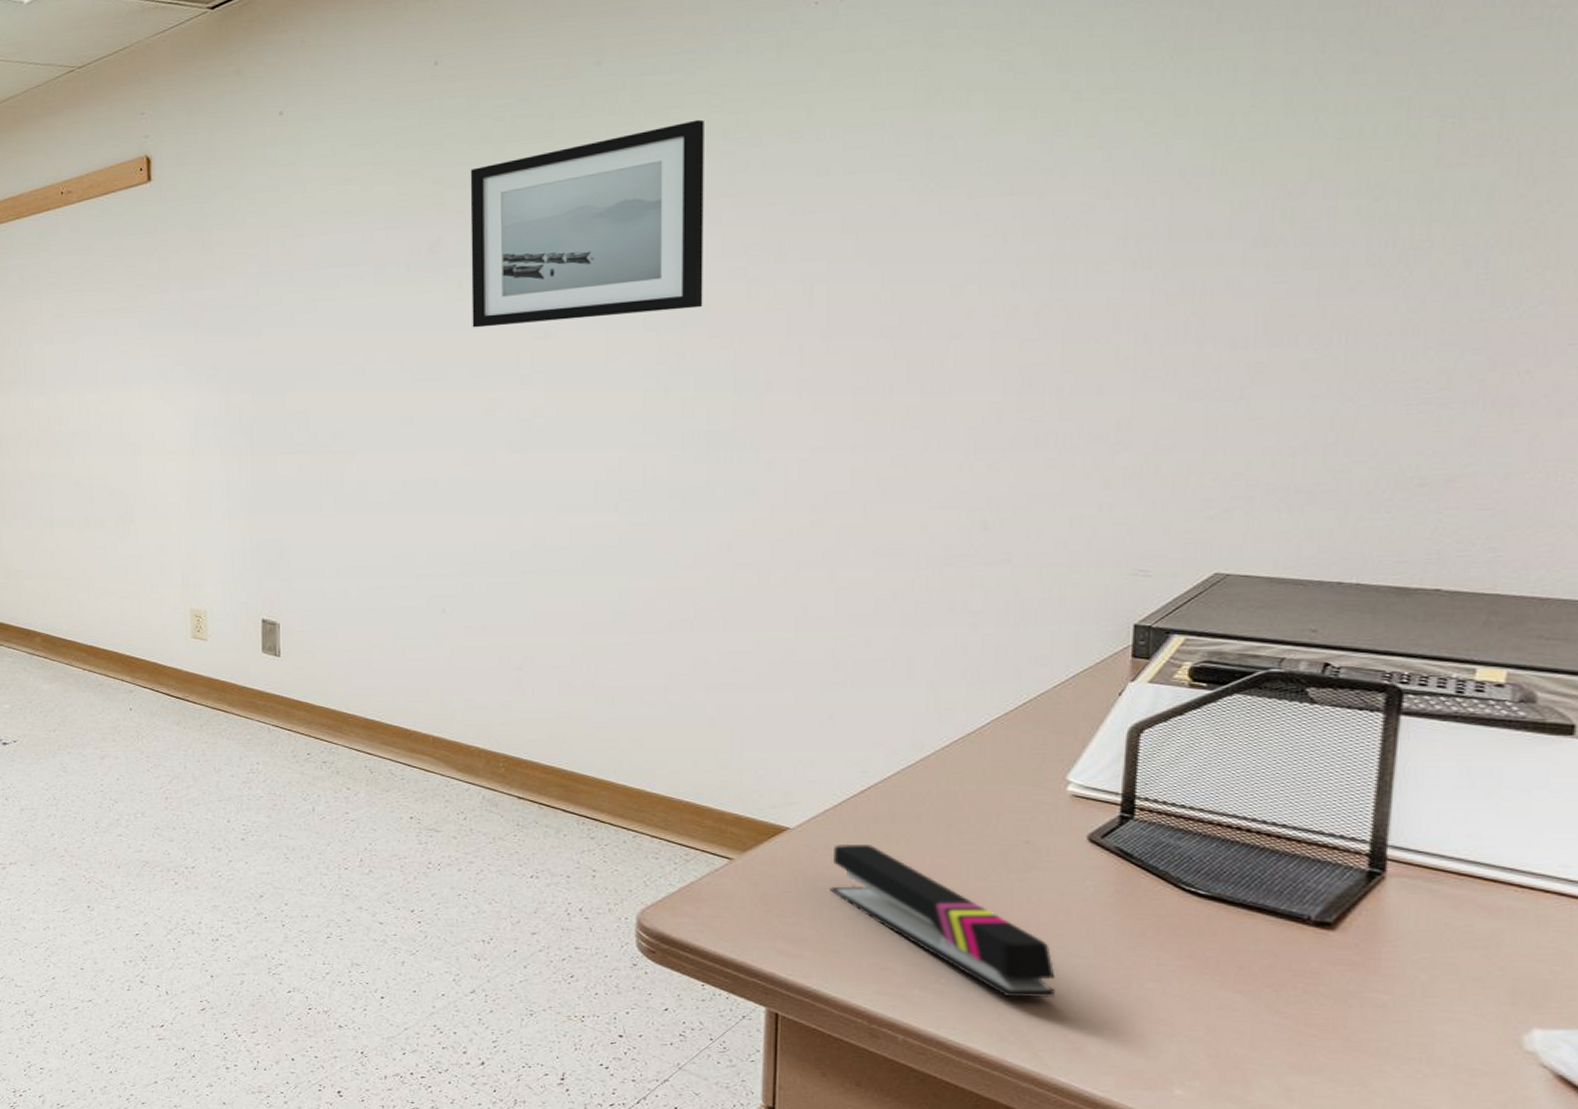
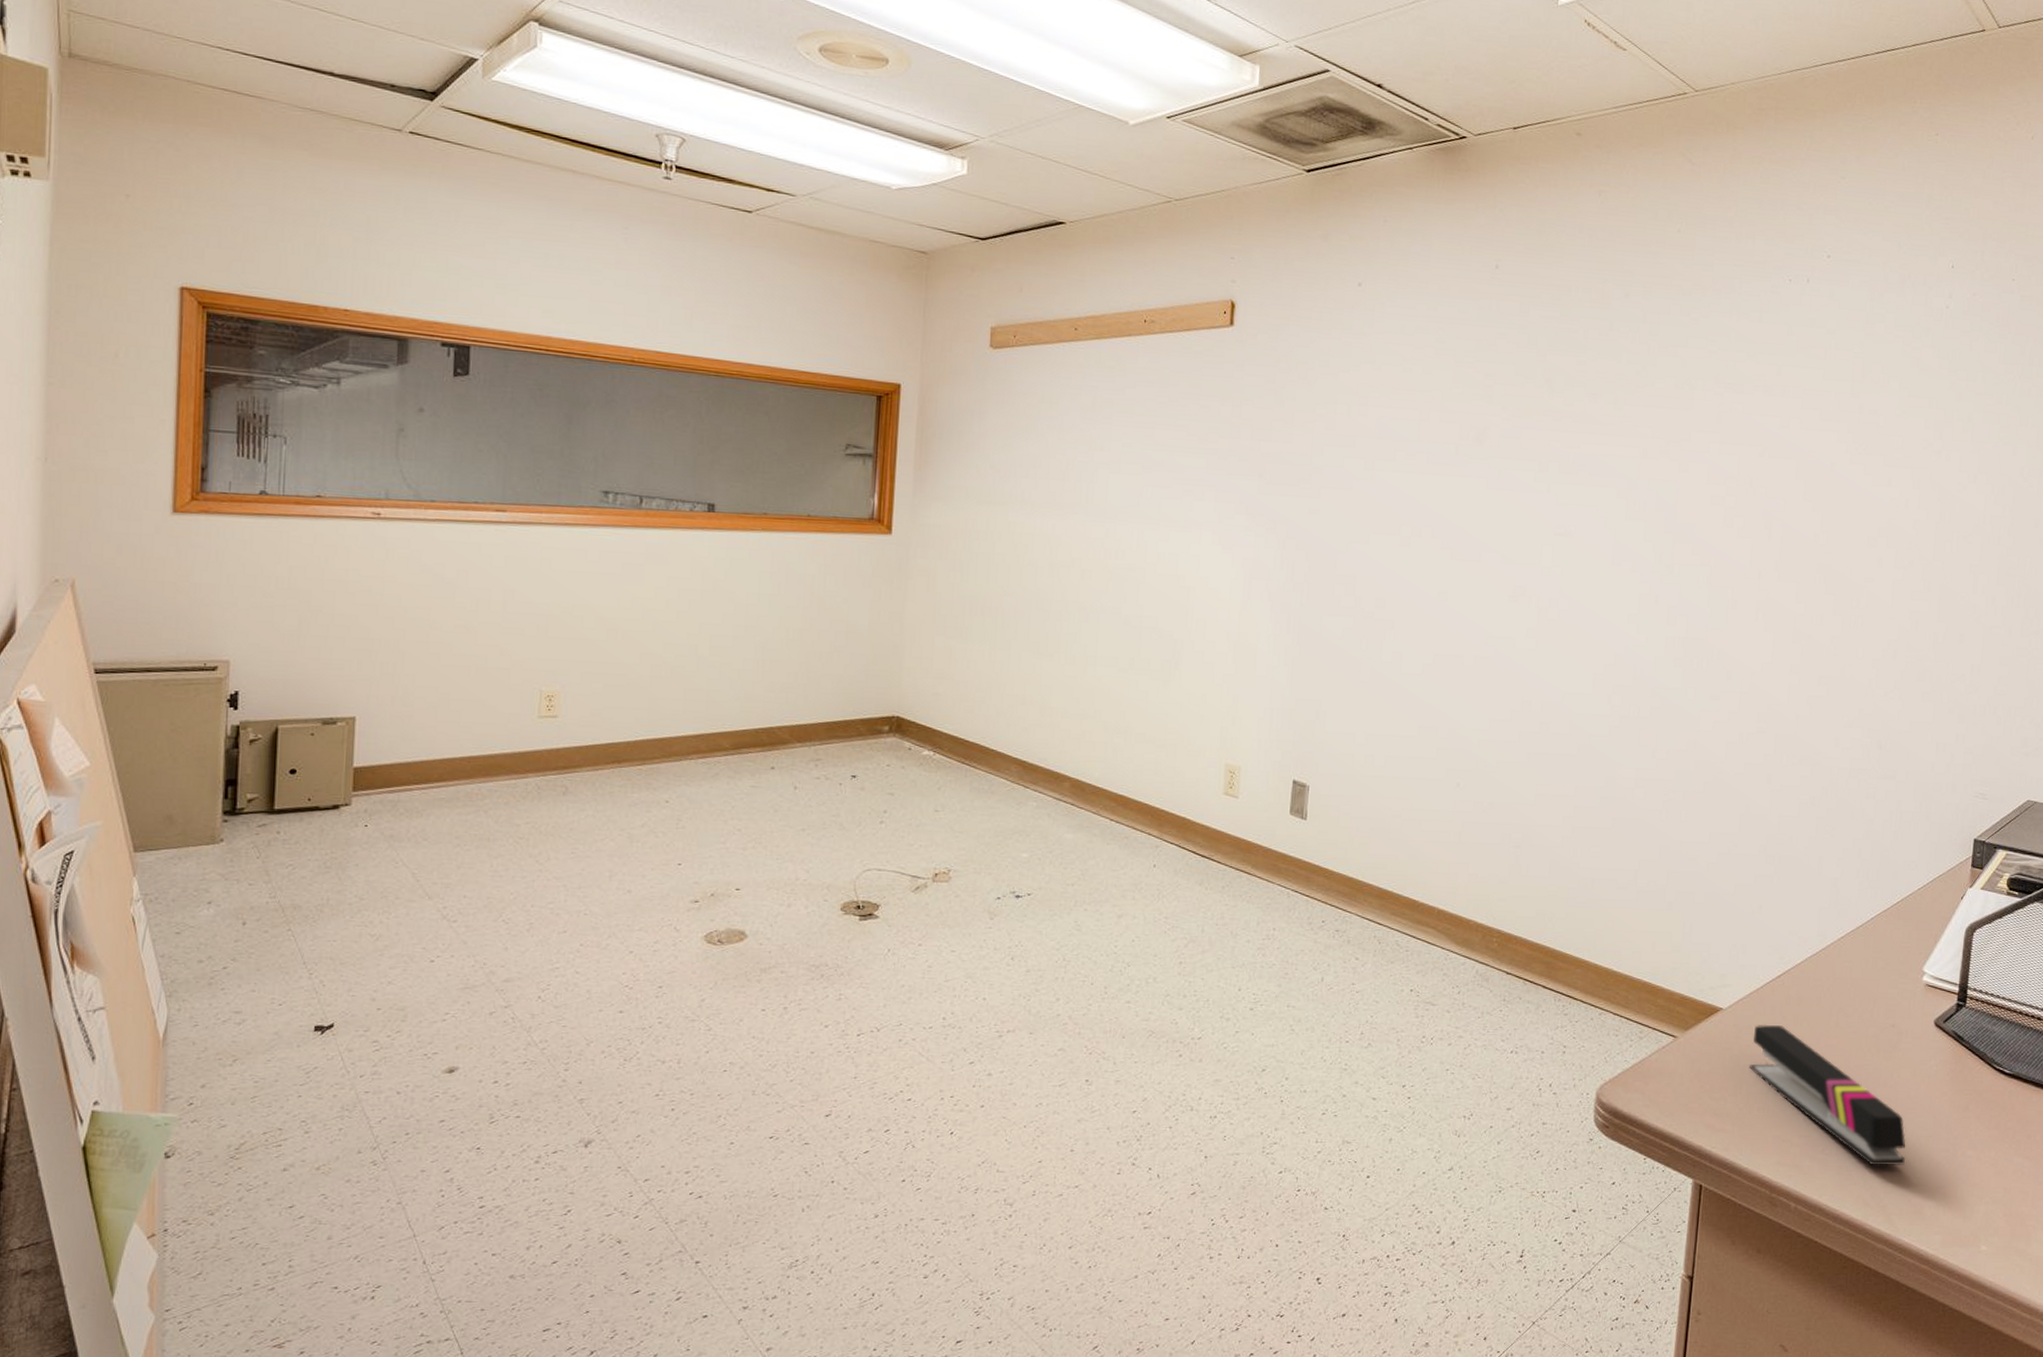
wall art: present [470,119,704,328] -> none [1506,360,1703,527]

